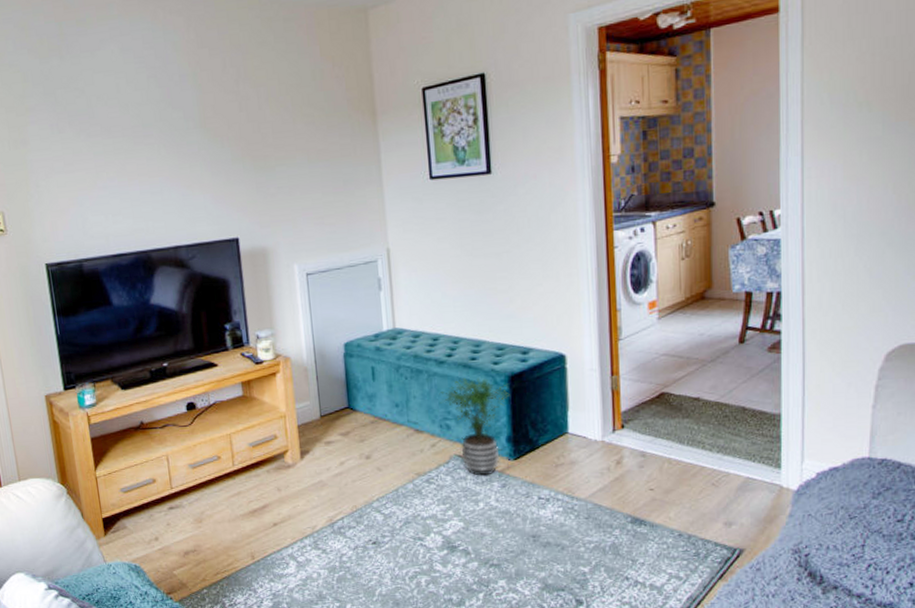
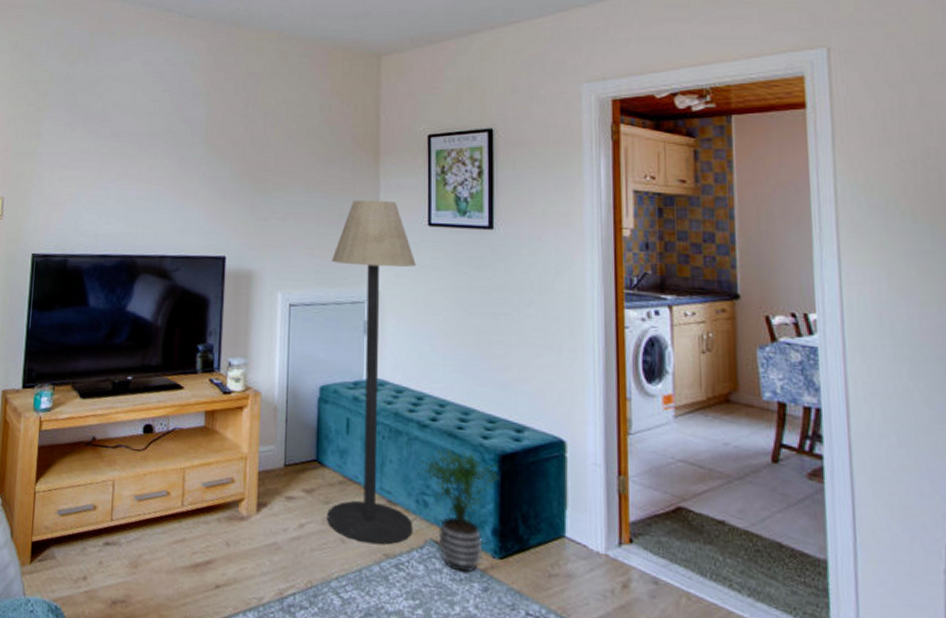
floor lamp: none [341,160,440,468] -> present [327,200,416,545]

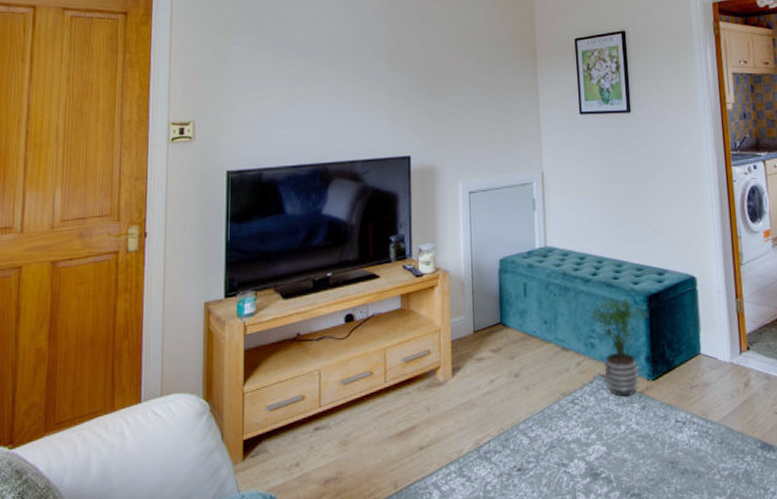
floor lamp: present [327,200,416,545] -> none [502,96,584,387]

